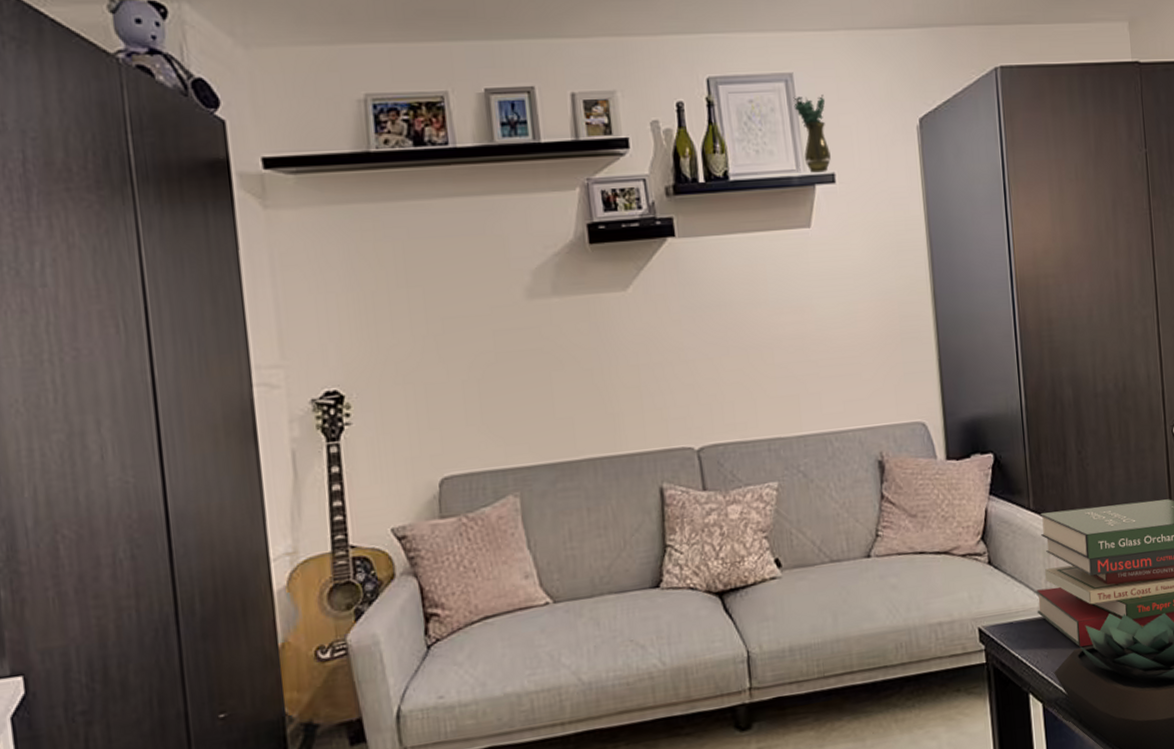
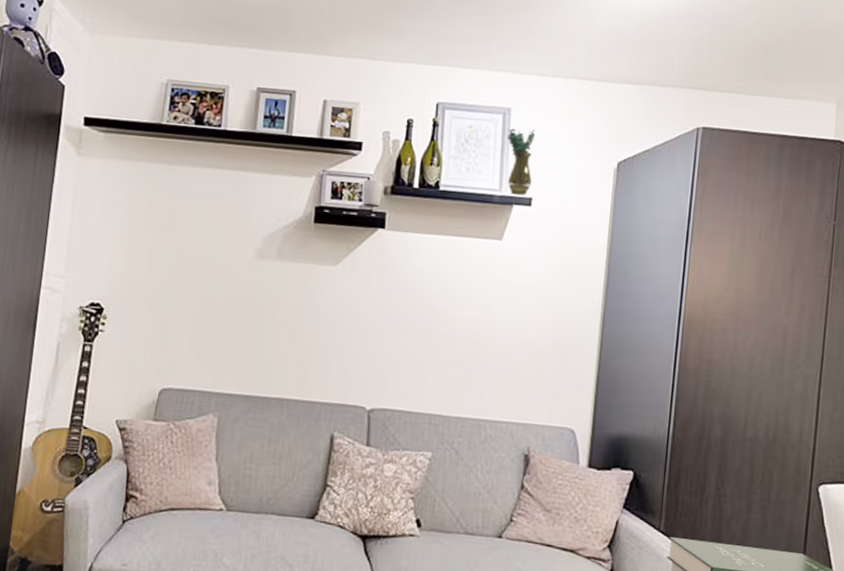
candle holder: none [638,180,664,214] -> present [362,179,384,208]

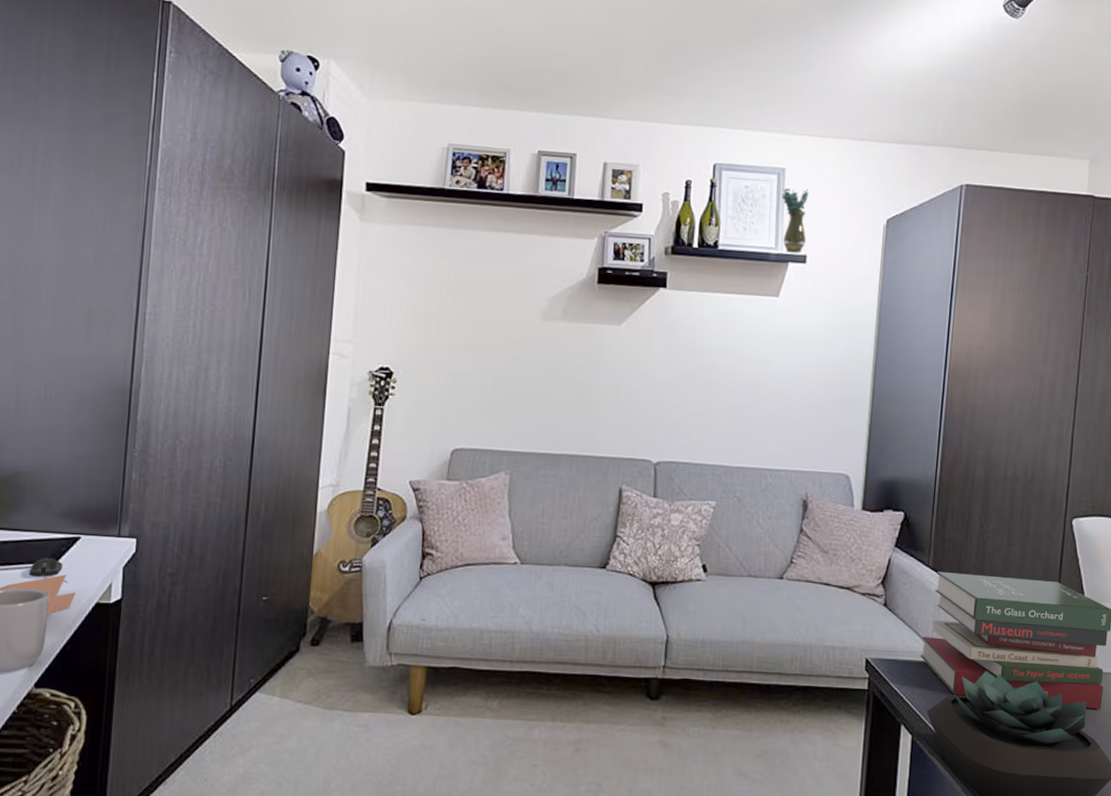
candle holder: present [362,179,384,208] -> none [644,240,664,268]

